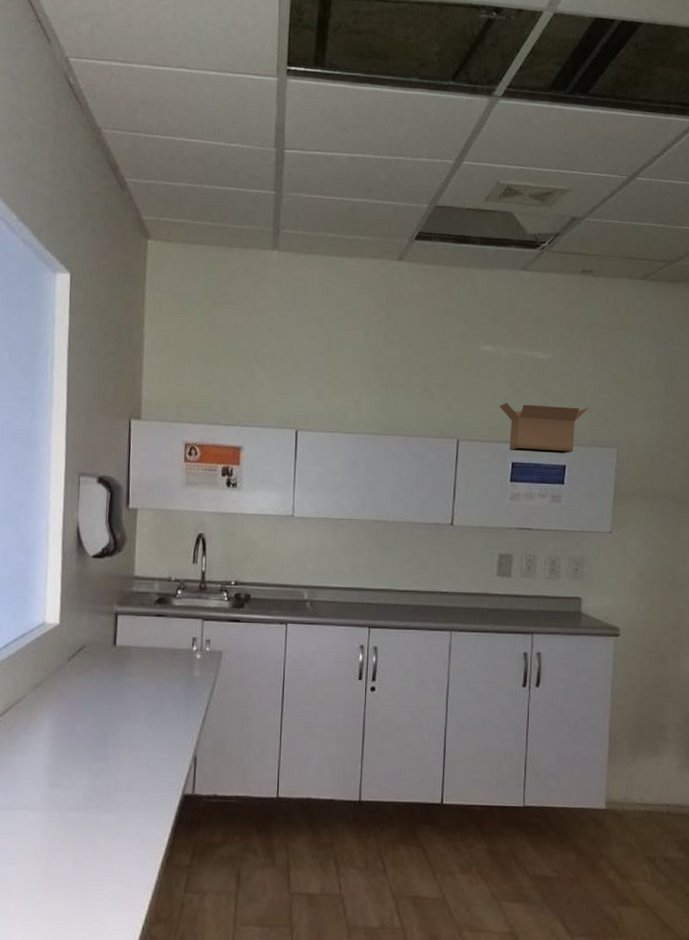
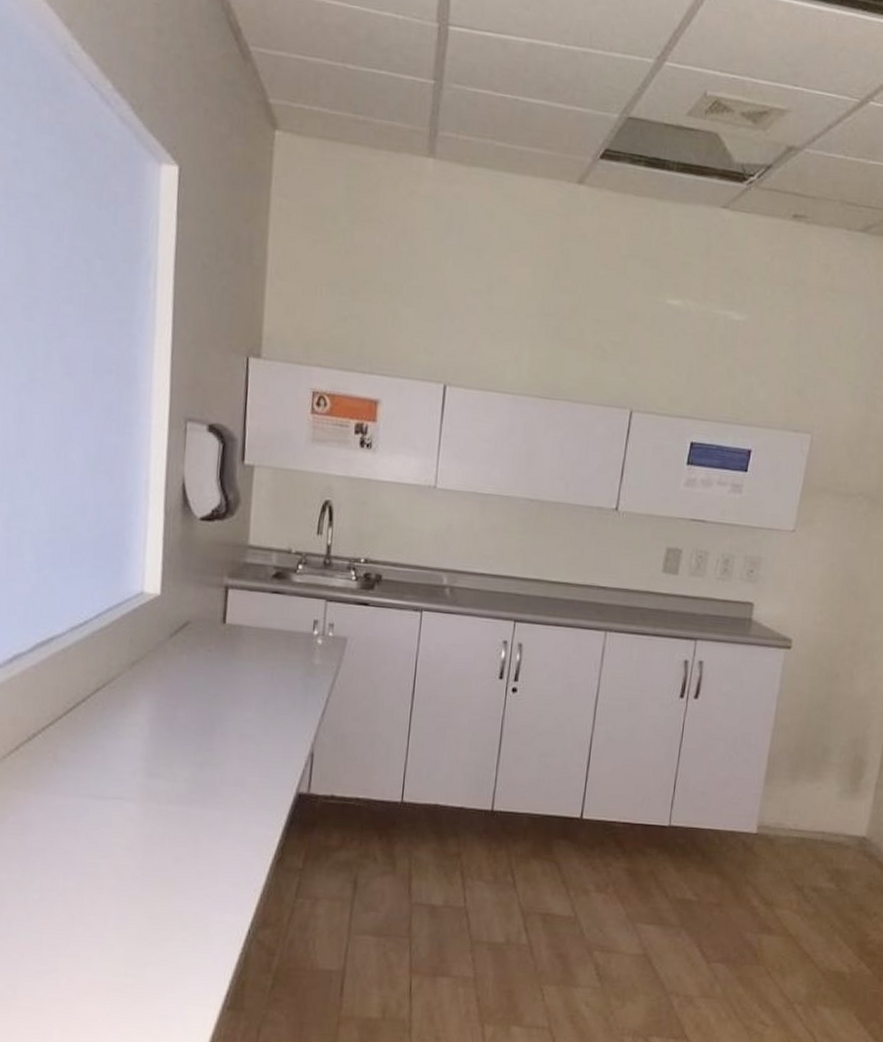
cardboard box: present [500,402,589,454] -> none [682,370,784,437]

